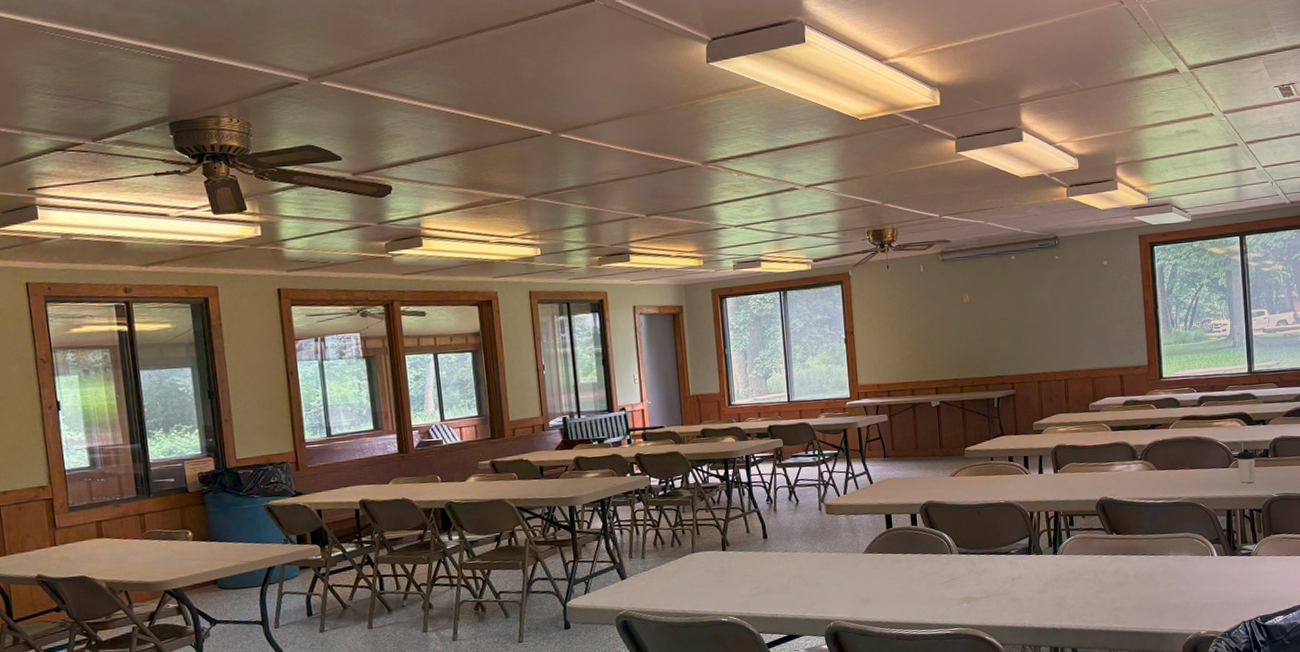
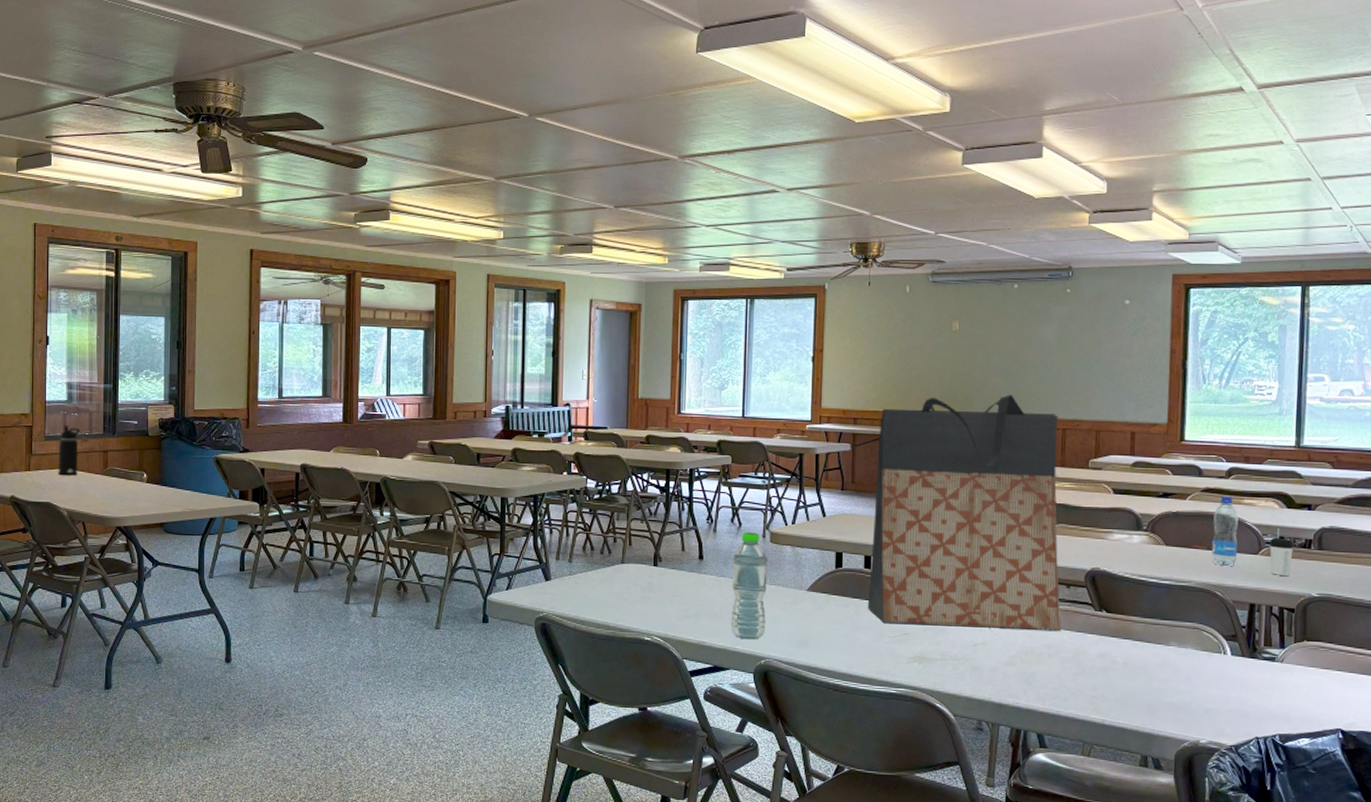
water bottle: none [86,493,113,547] -> present [58,425,80,477]
water bottle: none [794,506,831,606] -> present [731,532,767,640]
bag: none [911,354,1081,573] -> present [867,394,1061,631]
bottle: none [1192,421,1214,482] -> present [1211,496,1238,567]

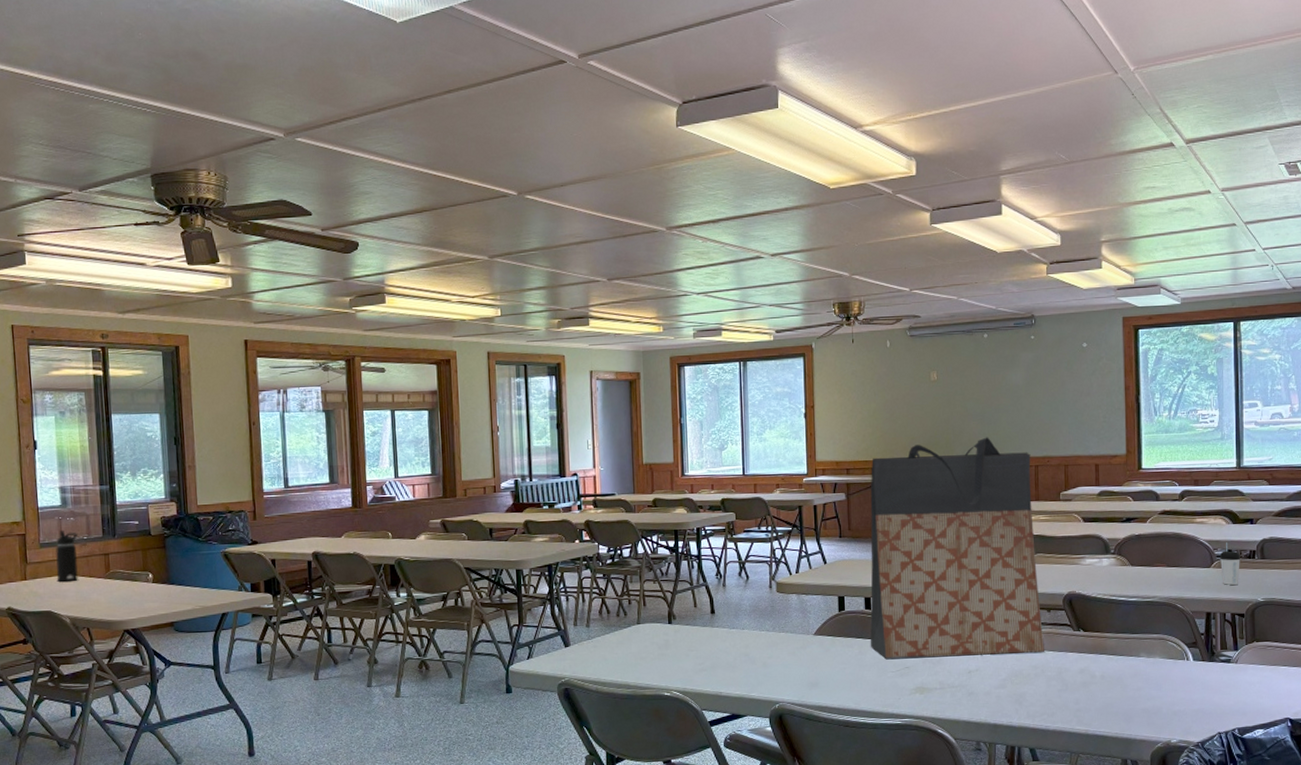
water bottle: present [731,532,767,640] -> none [743,584,778,687]
bottle: present [1211,496,1238,567] -> none [1171,517,1194,581]

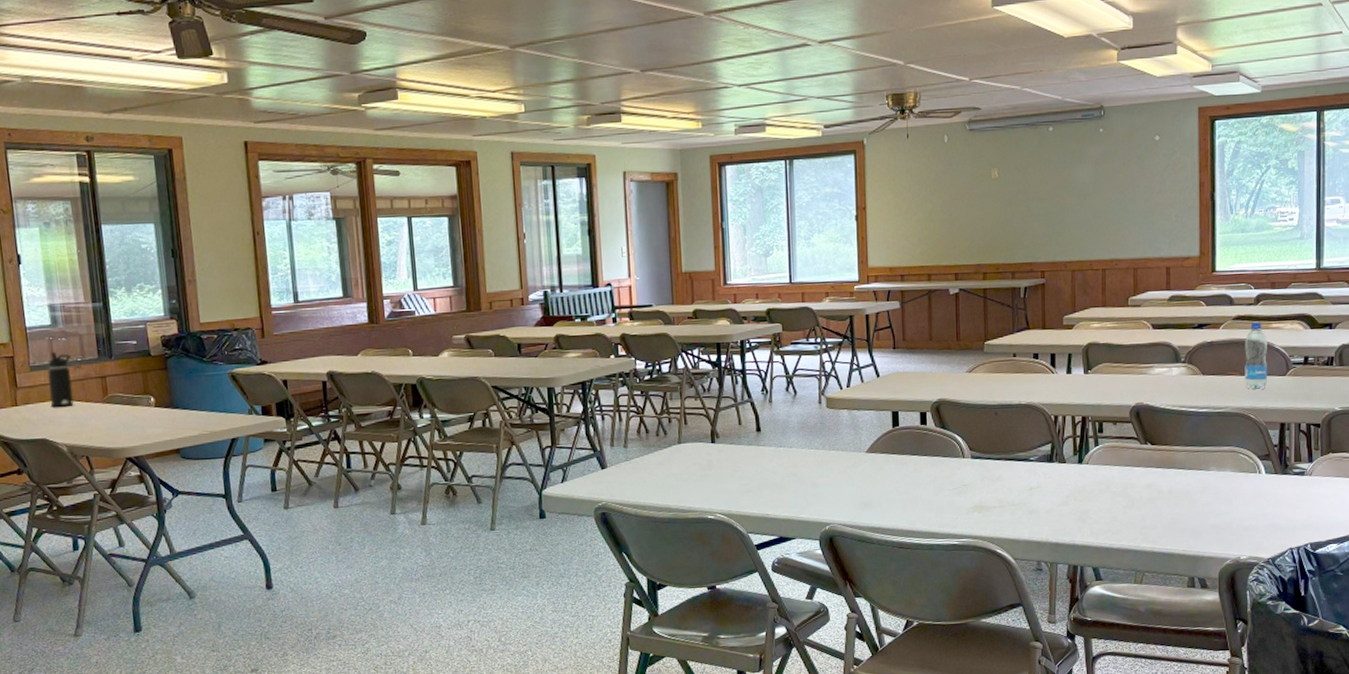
bag: present [870,437,1044,660] -> none [925,239,1109,477]
bottle: none [1171,517,1194,581] -> present [1244,322,1268,390]
beverage cup: present [1219,542,1240,585] -> none [1295,349,1318,394]

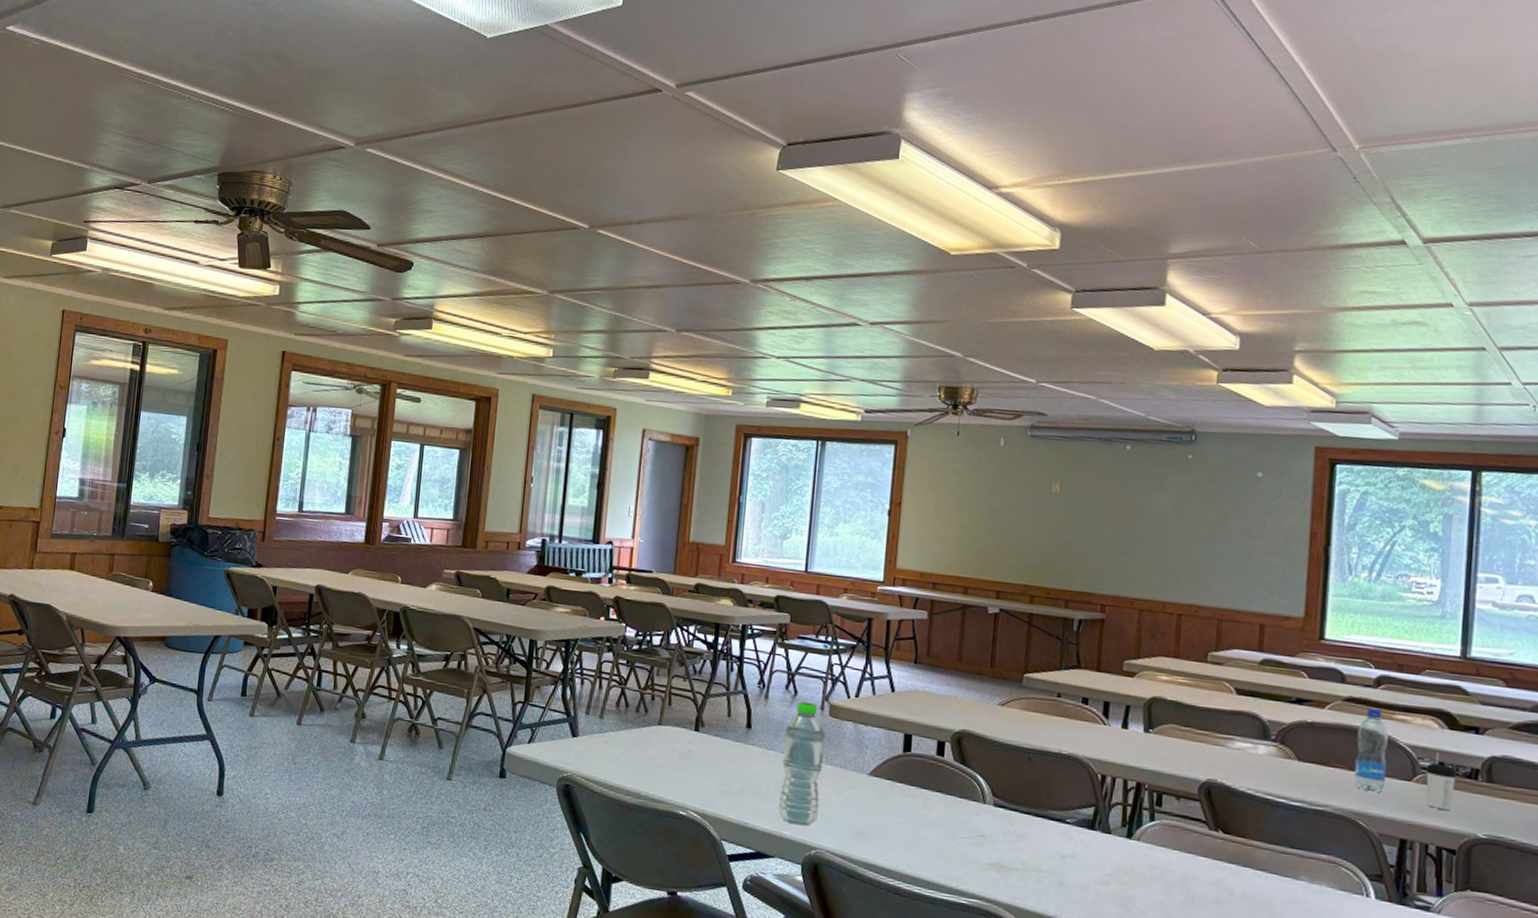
water bottle: present [47,352,74,410] -> none [61,523,88,579]
water bottle: none [790,399,828,508] -> present [778,701,825,826]
beverage cup: none [1295,349,1318,394] -> present [1425,752,1456,810]

